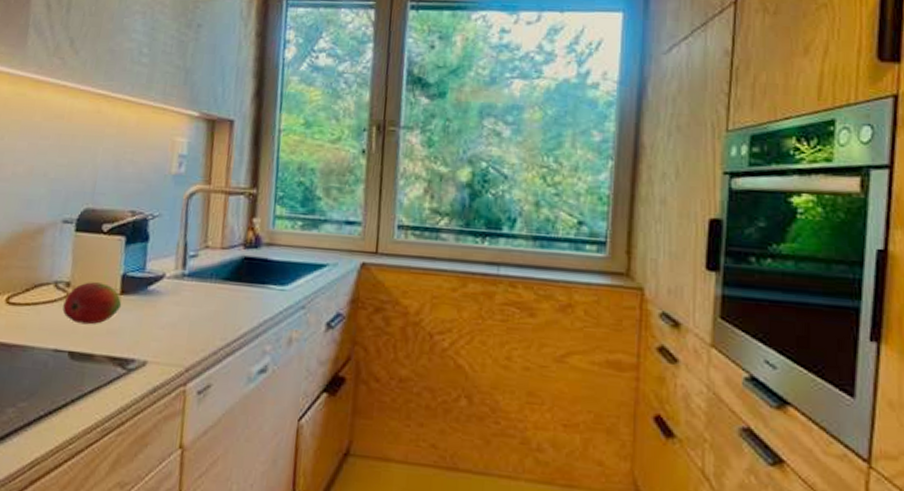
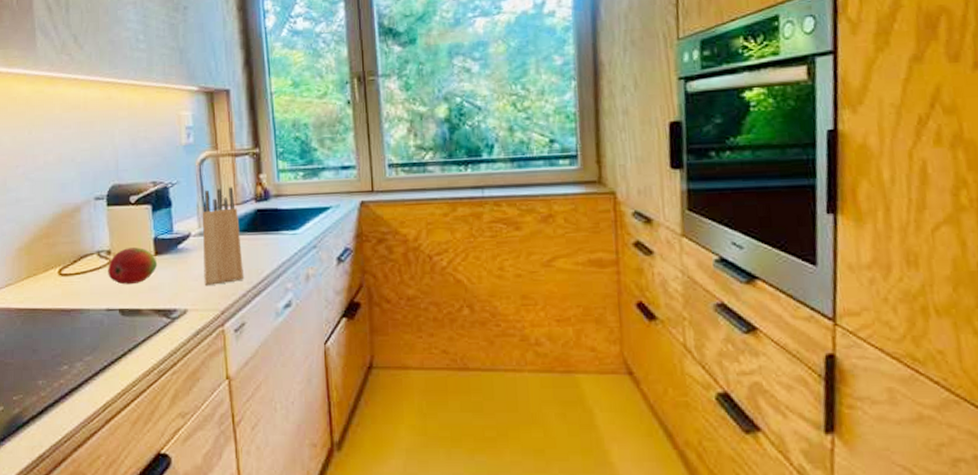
knife block: none [171,228,223,338] -> present [202,187,244,287]

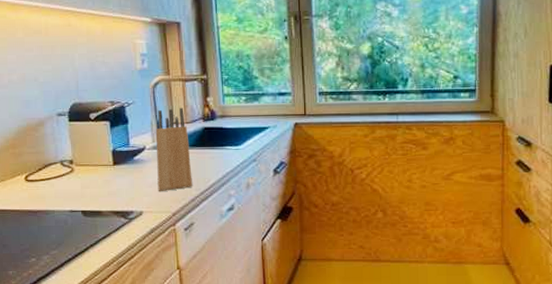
fruit: present [108,247,158,285] -> none [70,158,116,190]

